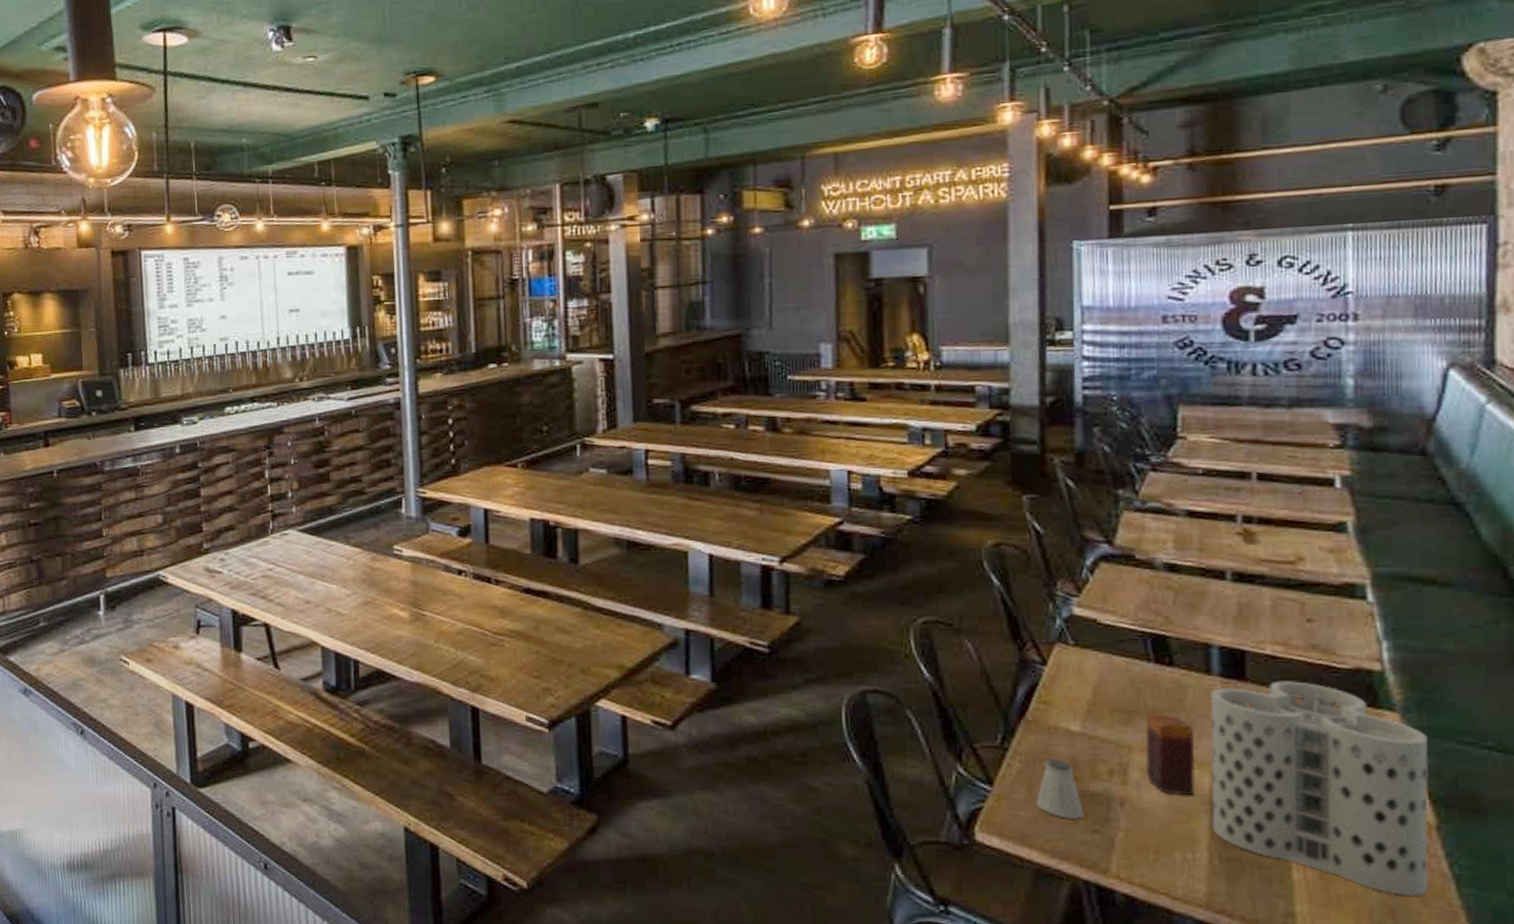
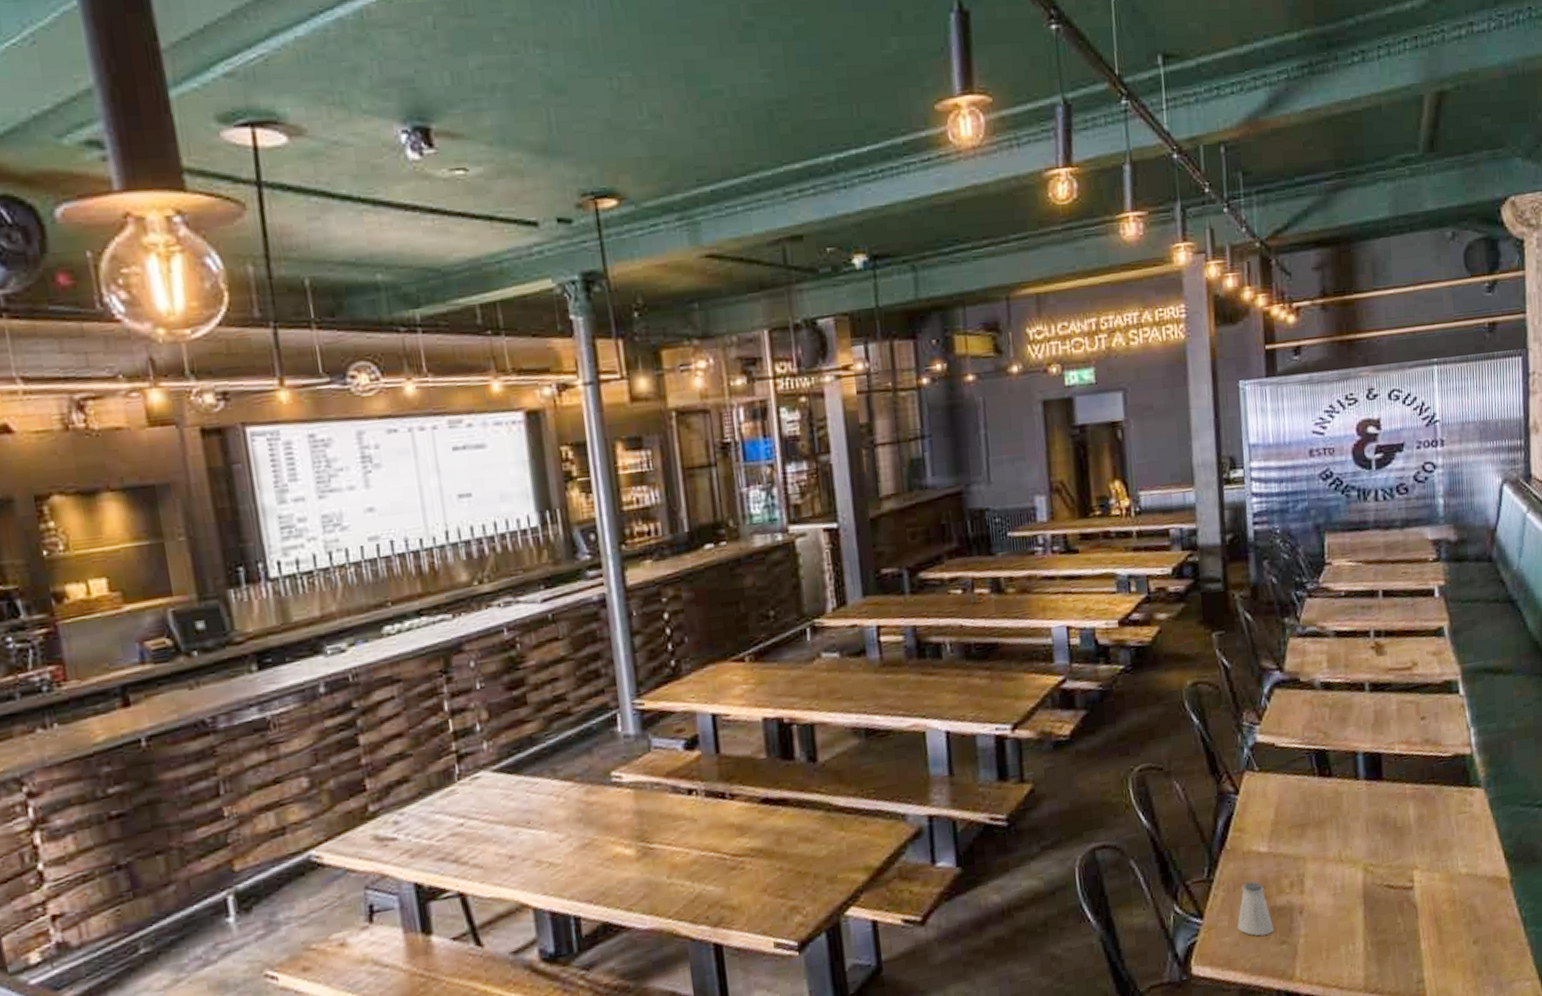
candle: present [1145,713,1195,796] -> none [1315,822,1353,895]
utensil holder: present [1209,681,1429,896] -> none [1358,773,1507,945]

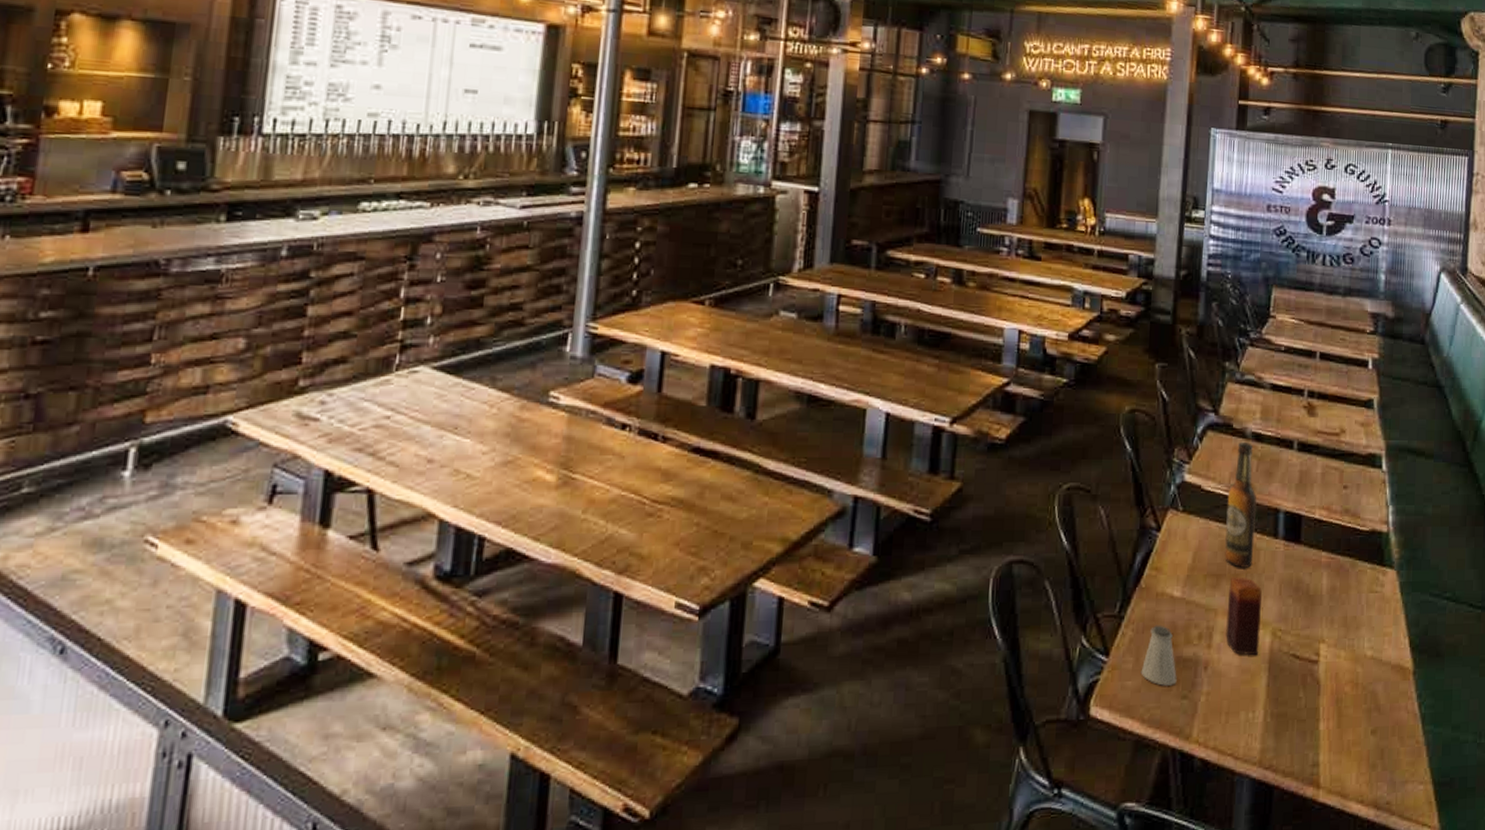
beer bottle: none [1302,693,1336,815] -> present [1225,441,1257,568]
candle: none [1315,822,1353,895] -> present [1225,577,1262,656]

